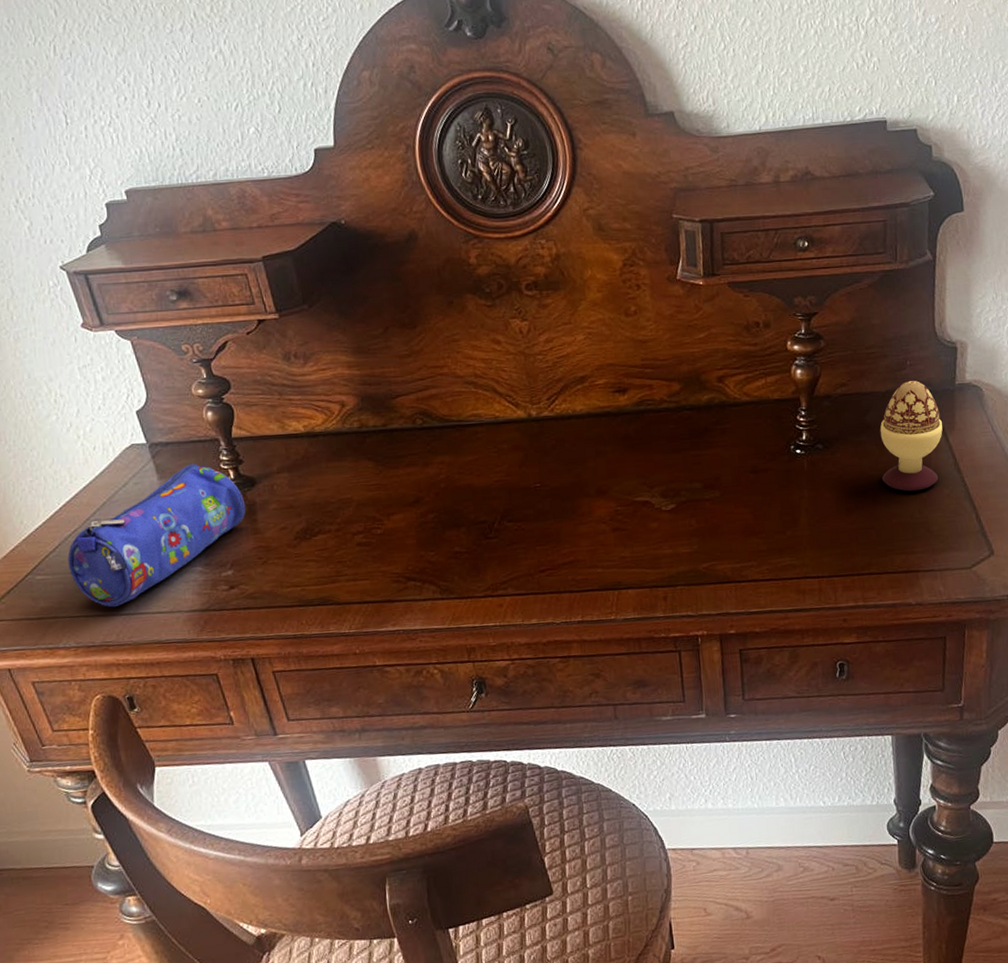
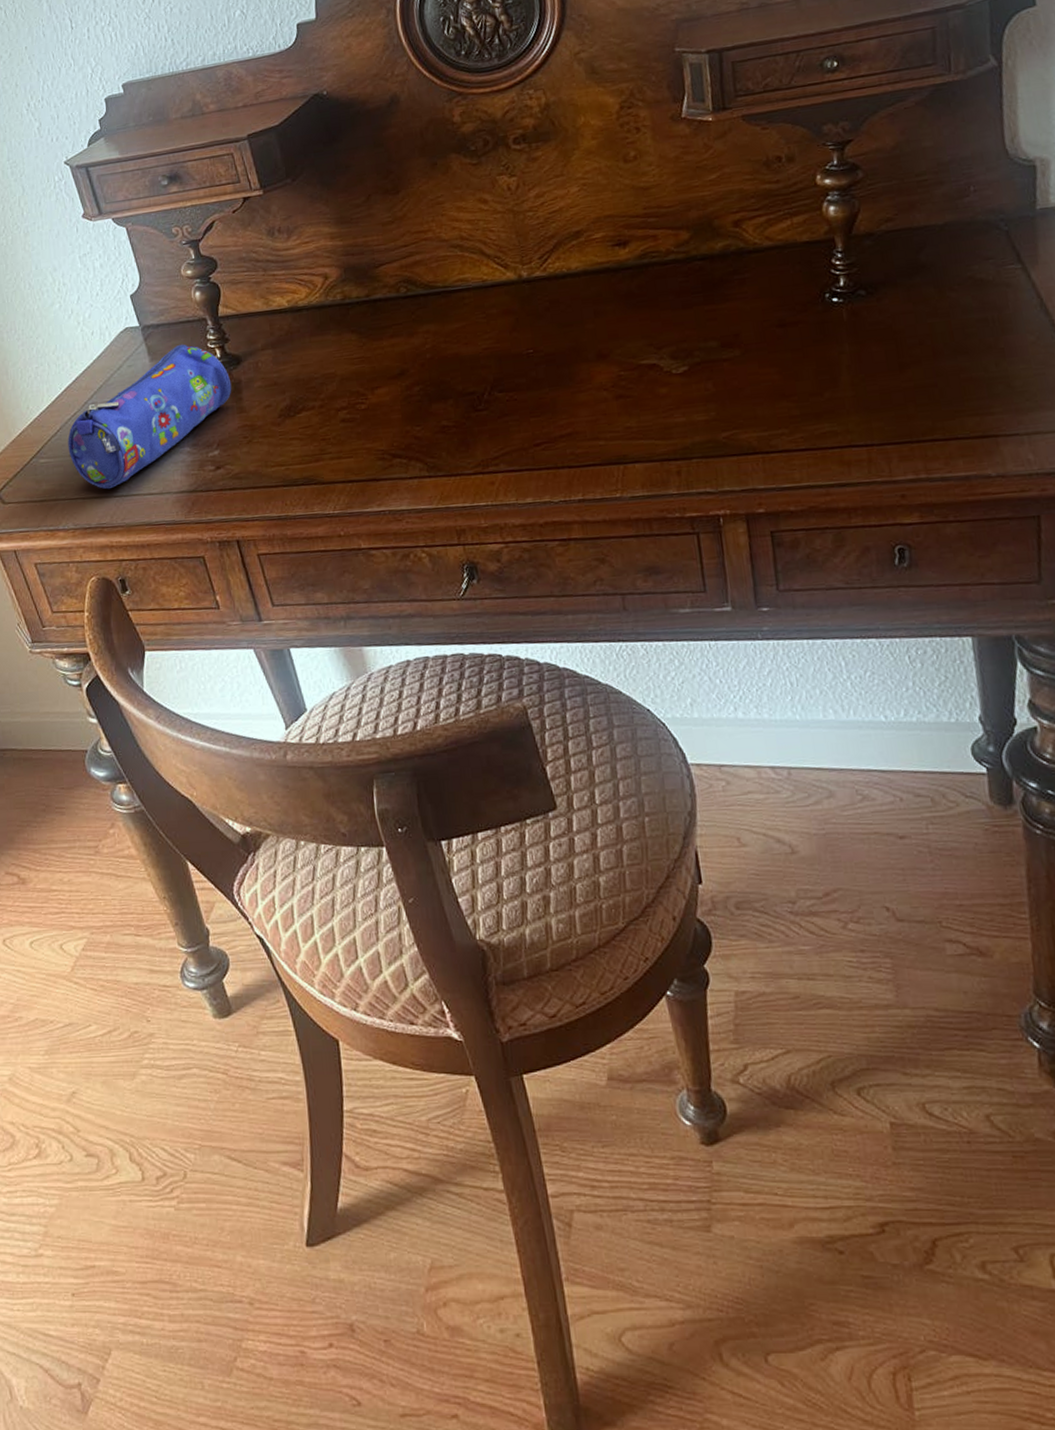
decorative egg: present [880,381,943,492] -> none [938,209,1022,341]

